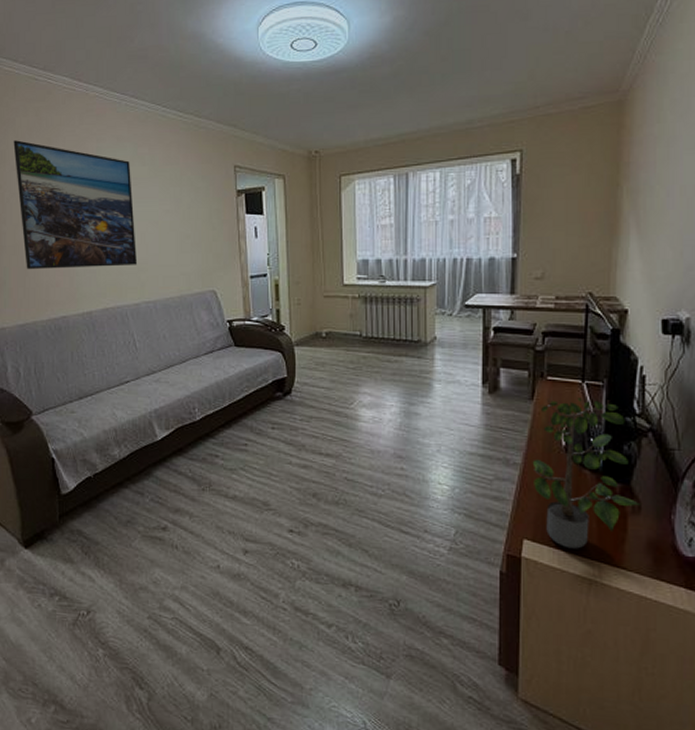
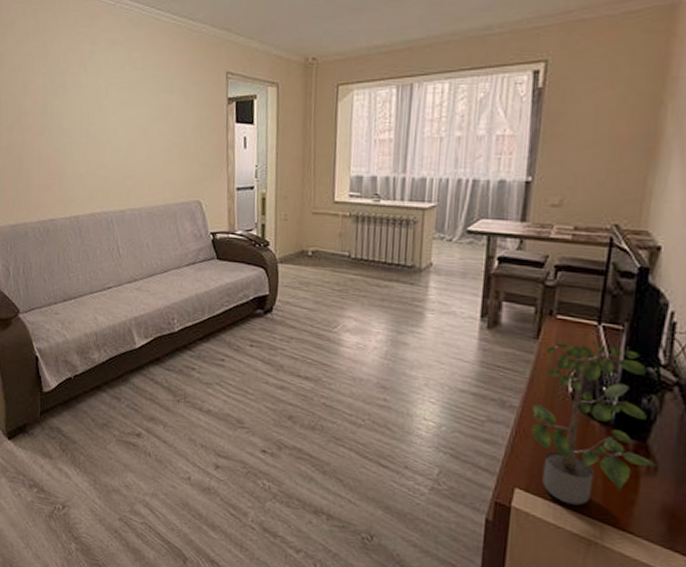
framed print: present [13,140,138,269] -> none [11,42,125,172]

